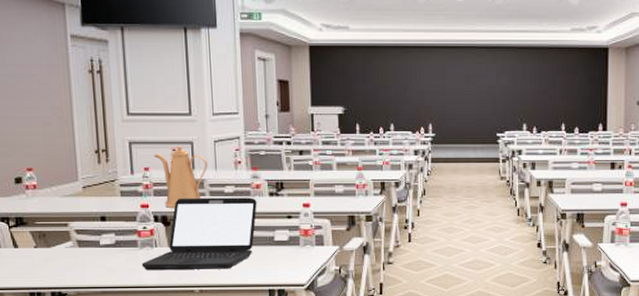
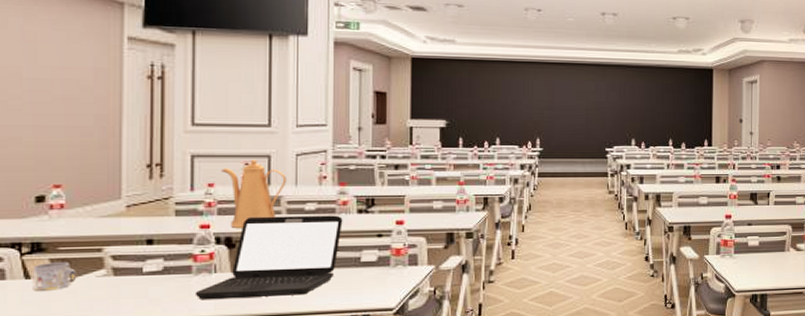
mug: none [18,235,52,258] -> present [32,262,77,291]

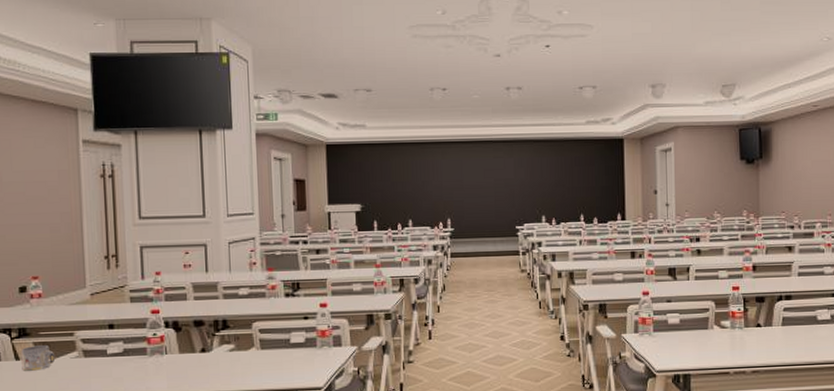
laptop: present [195,215,343,299] -> none [150,299,273,378]
coffee pot: present [221,159,287,229] -> none [166,248,222,314]

